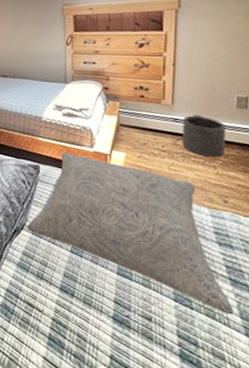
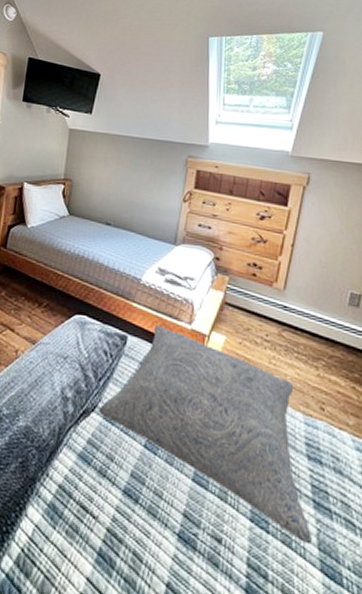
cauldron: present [181,114,227,158] -> none [286,305,336,357]

